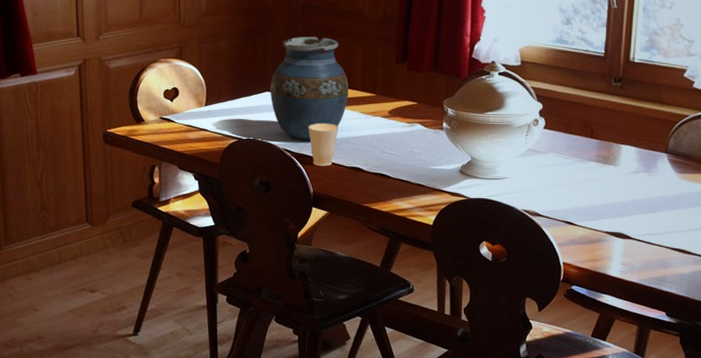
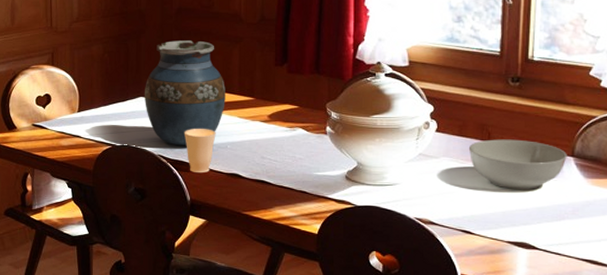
bowl: none [573,136,661,184] -> present [468,139,567,190]

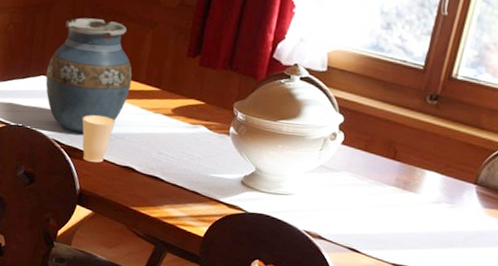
bowl: present [468,139,567,190] -> none [371,158,471,214]

